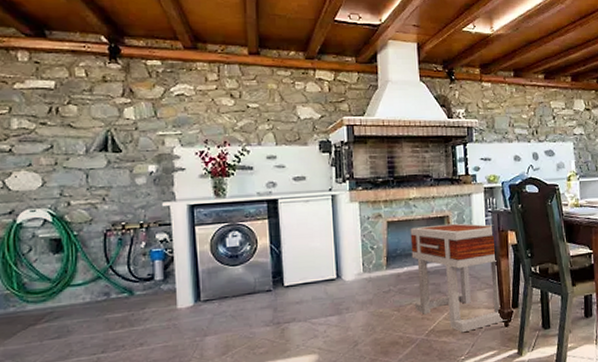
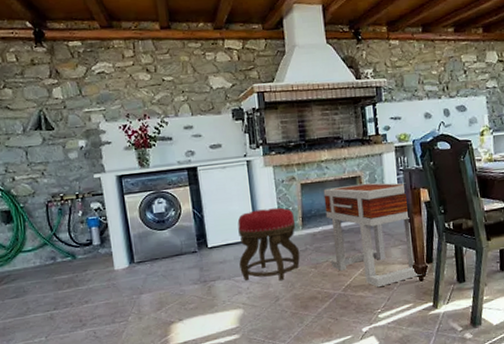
stool: none [317,245,383,325] -> present [237,207,300,281]

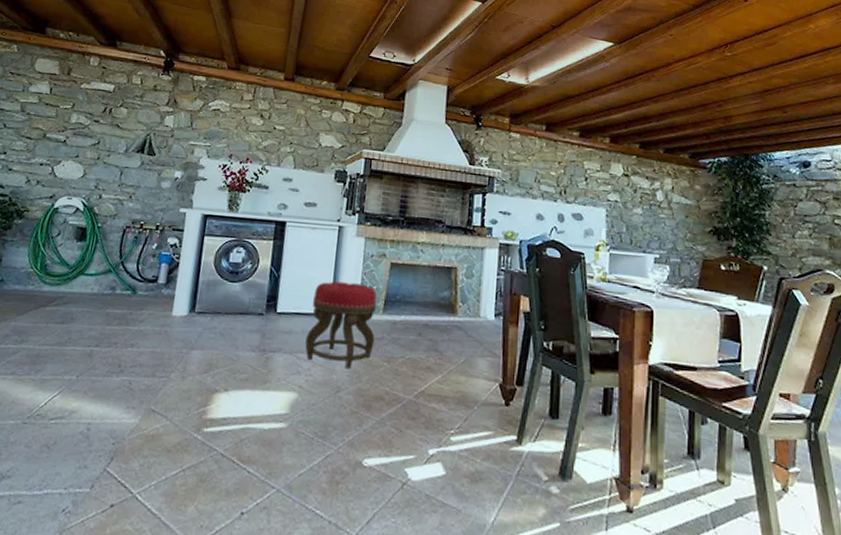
side table: present [323,182,428,288] -> none [407,273,517,403]

